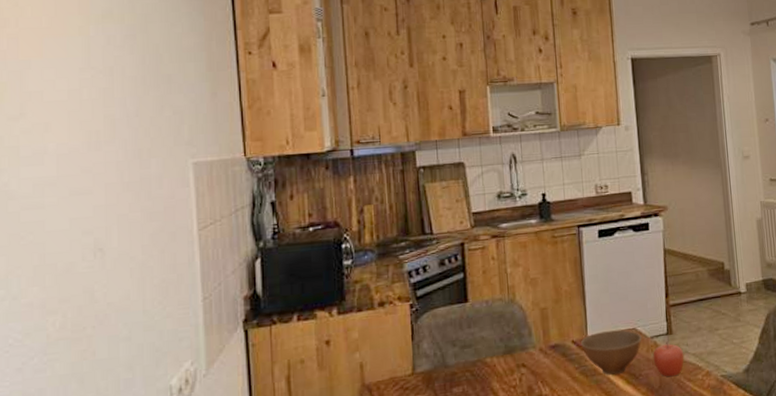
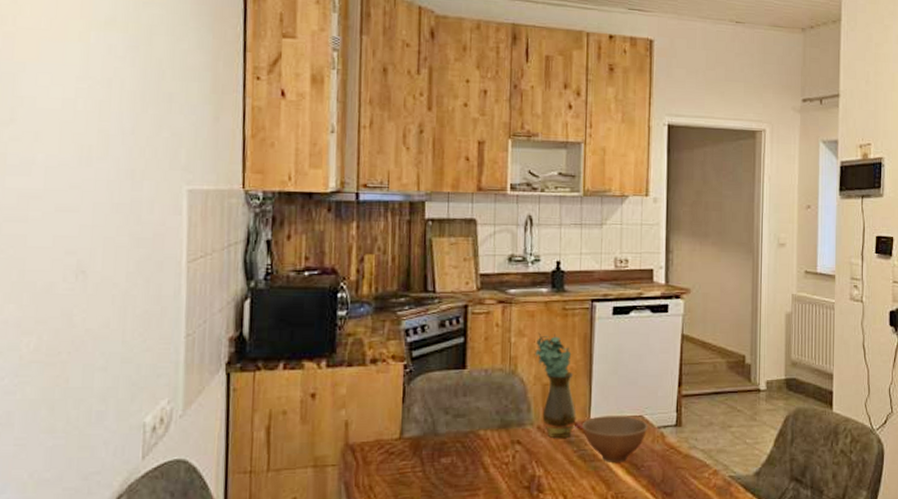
vase: none [530,261,575,358] -> present [535,332,577,438]
fruit: present [653,341,685,377] -> none [658,434,692,472]

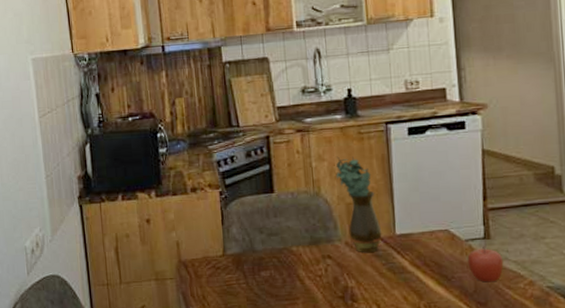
bowl: present [581,416,648,463] -> none [387,230,455,275]
fruit: none [658,434,692,472] -> present [467,246,504,282]

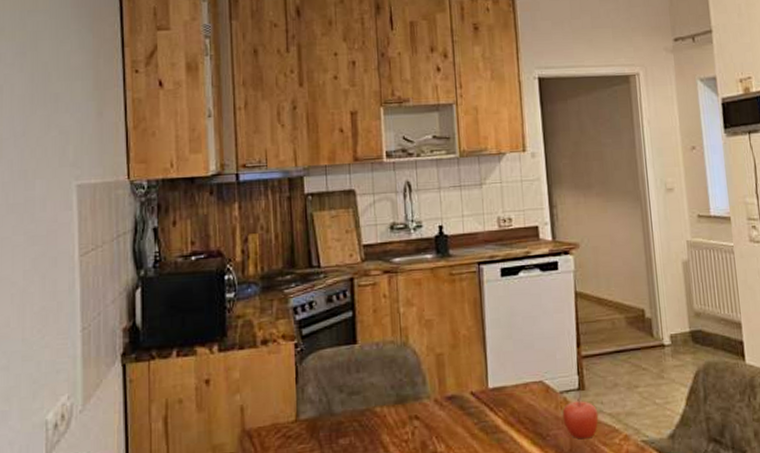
vase: present [336,156,382,252] -> none [425,300,474,411]

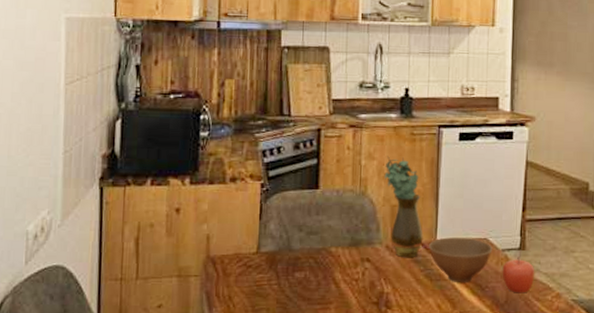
vase: none [425,300,474,411] -> present [384,156,423,257]
bowl: none [480,382,550,434] -> present [428,237,493,284]

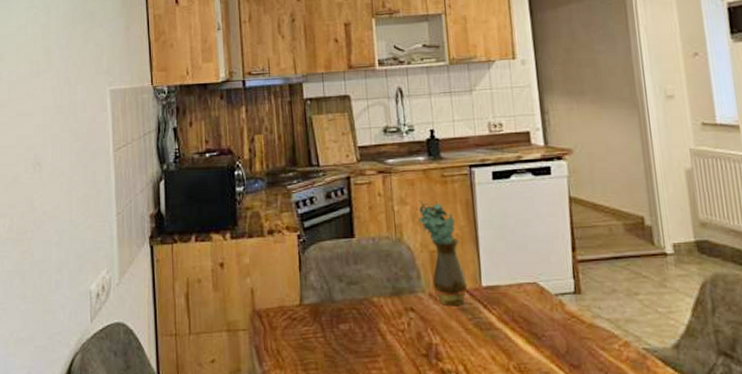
bowl: present [428,237,493,284] -> none [473,282,545,332]
fruit: present [502,257,535,293] -> none [557,301,597,342]

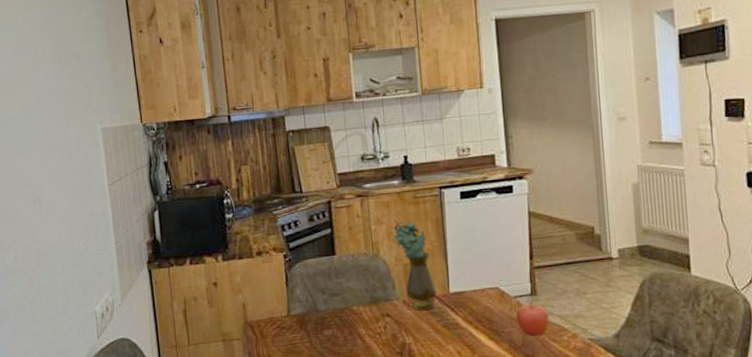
fruit: none [557,301,597,342] -> present [516,302,549,336]

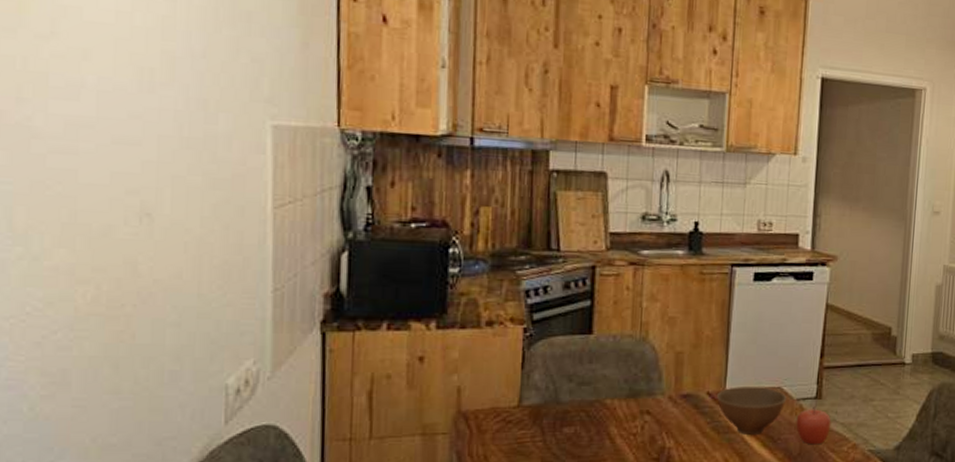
vase: present [393,219,437,310] -> none [668,297,711,408]
bowl: none [442,288,505,330] -> present [716,387,787,436]

